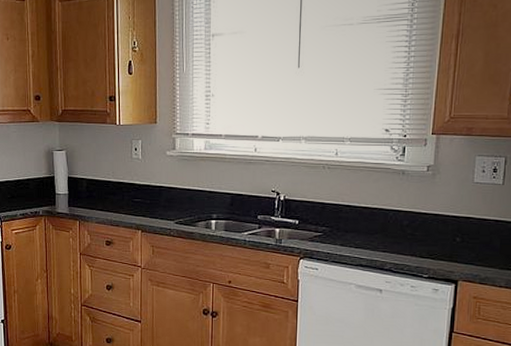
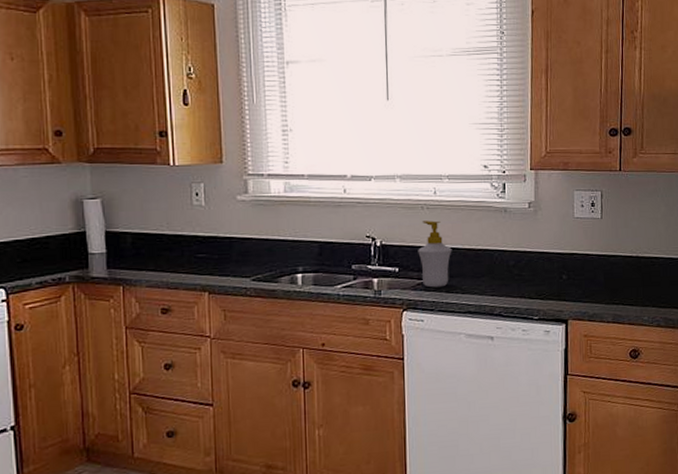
soap bottle: none [317,179,349,241] -> present [418,220,452,288]

